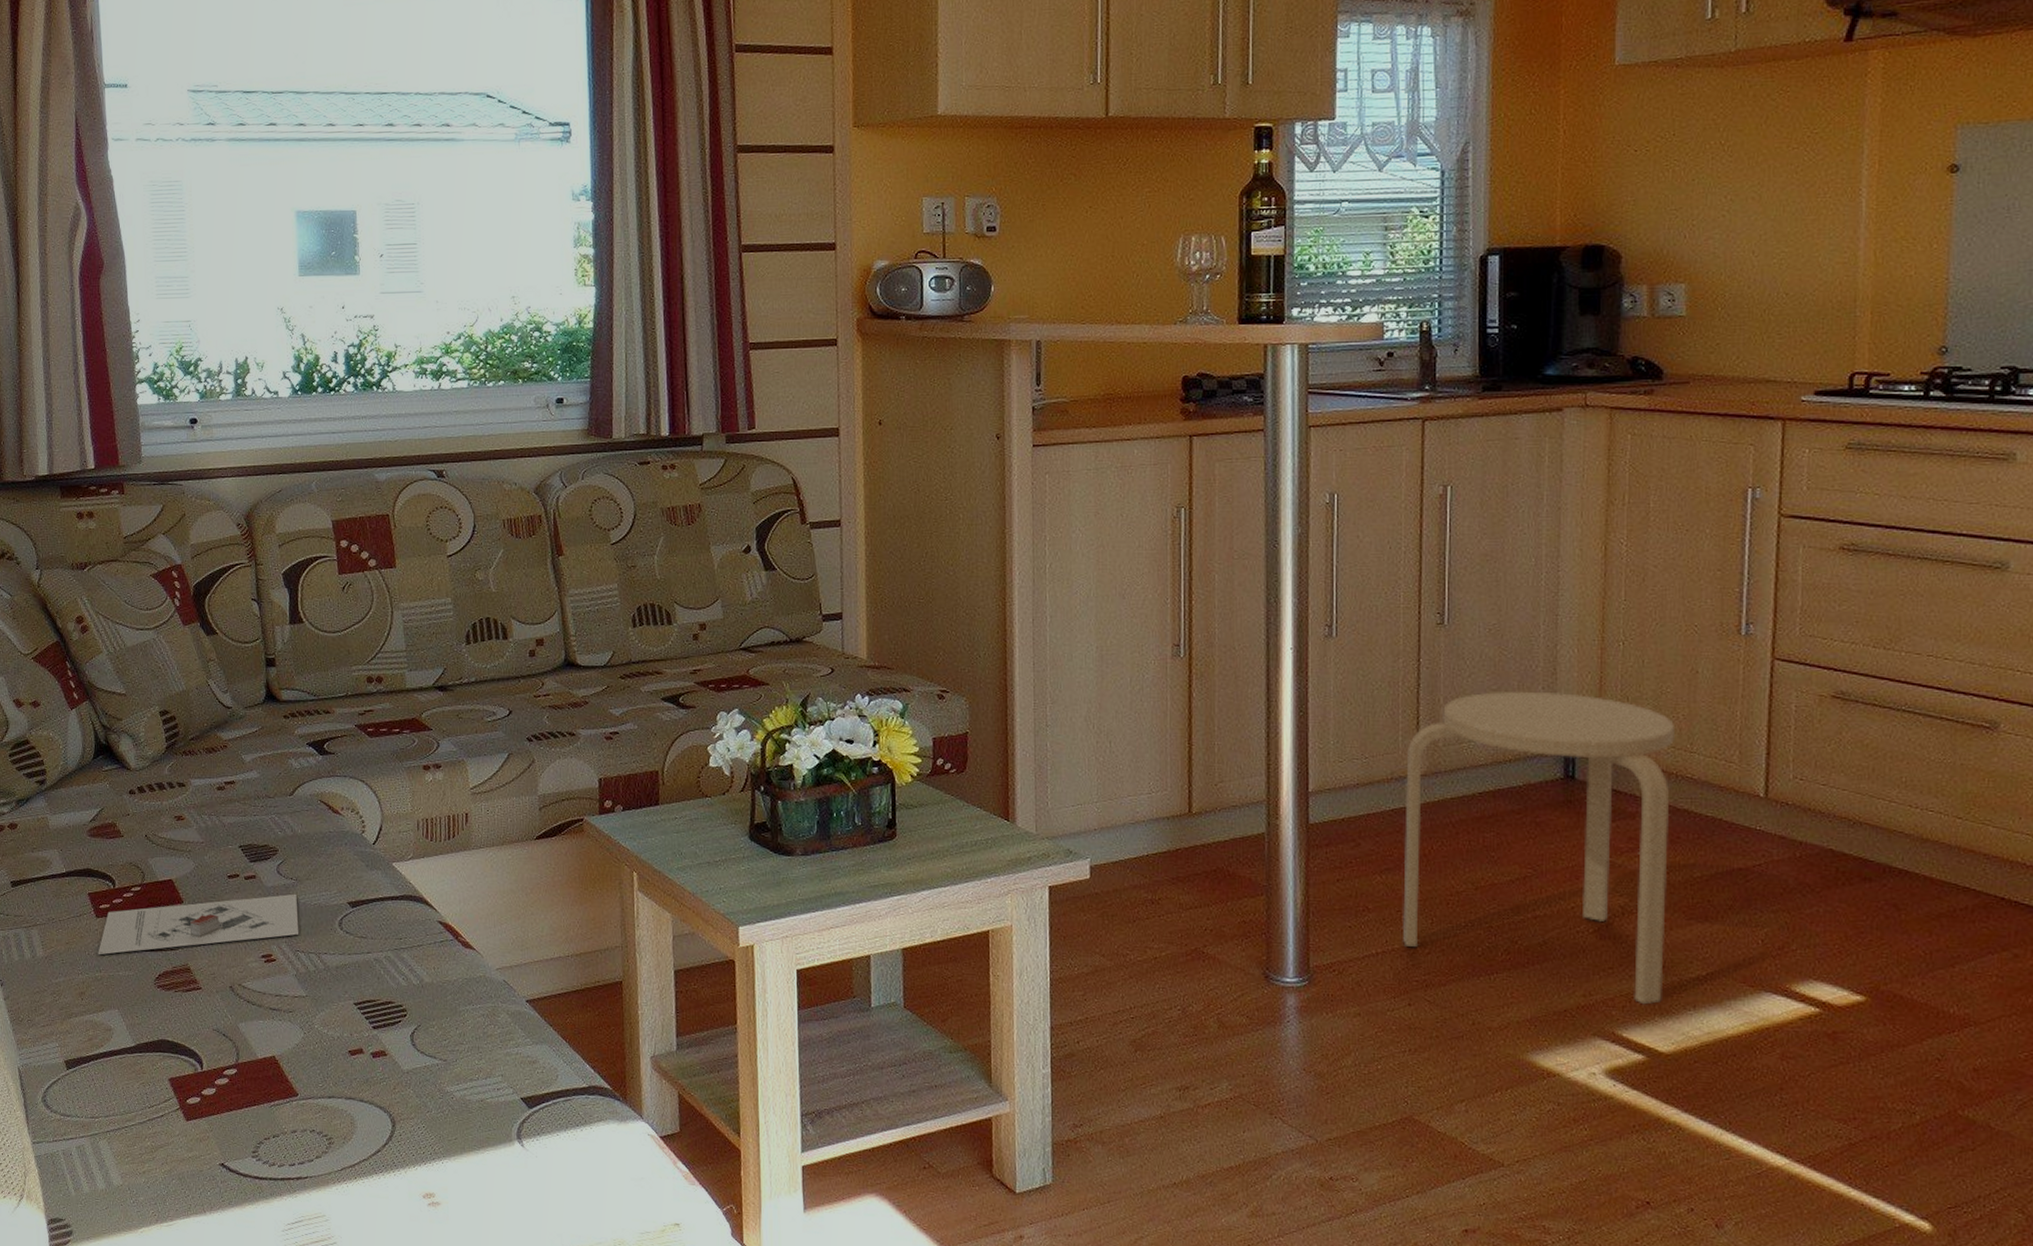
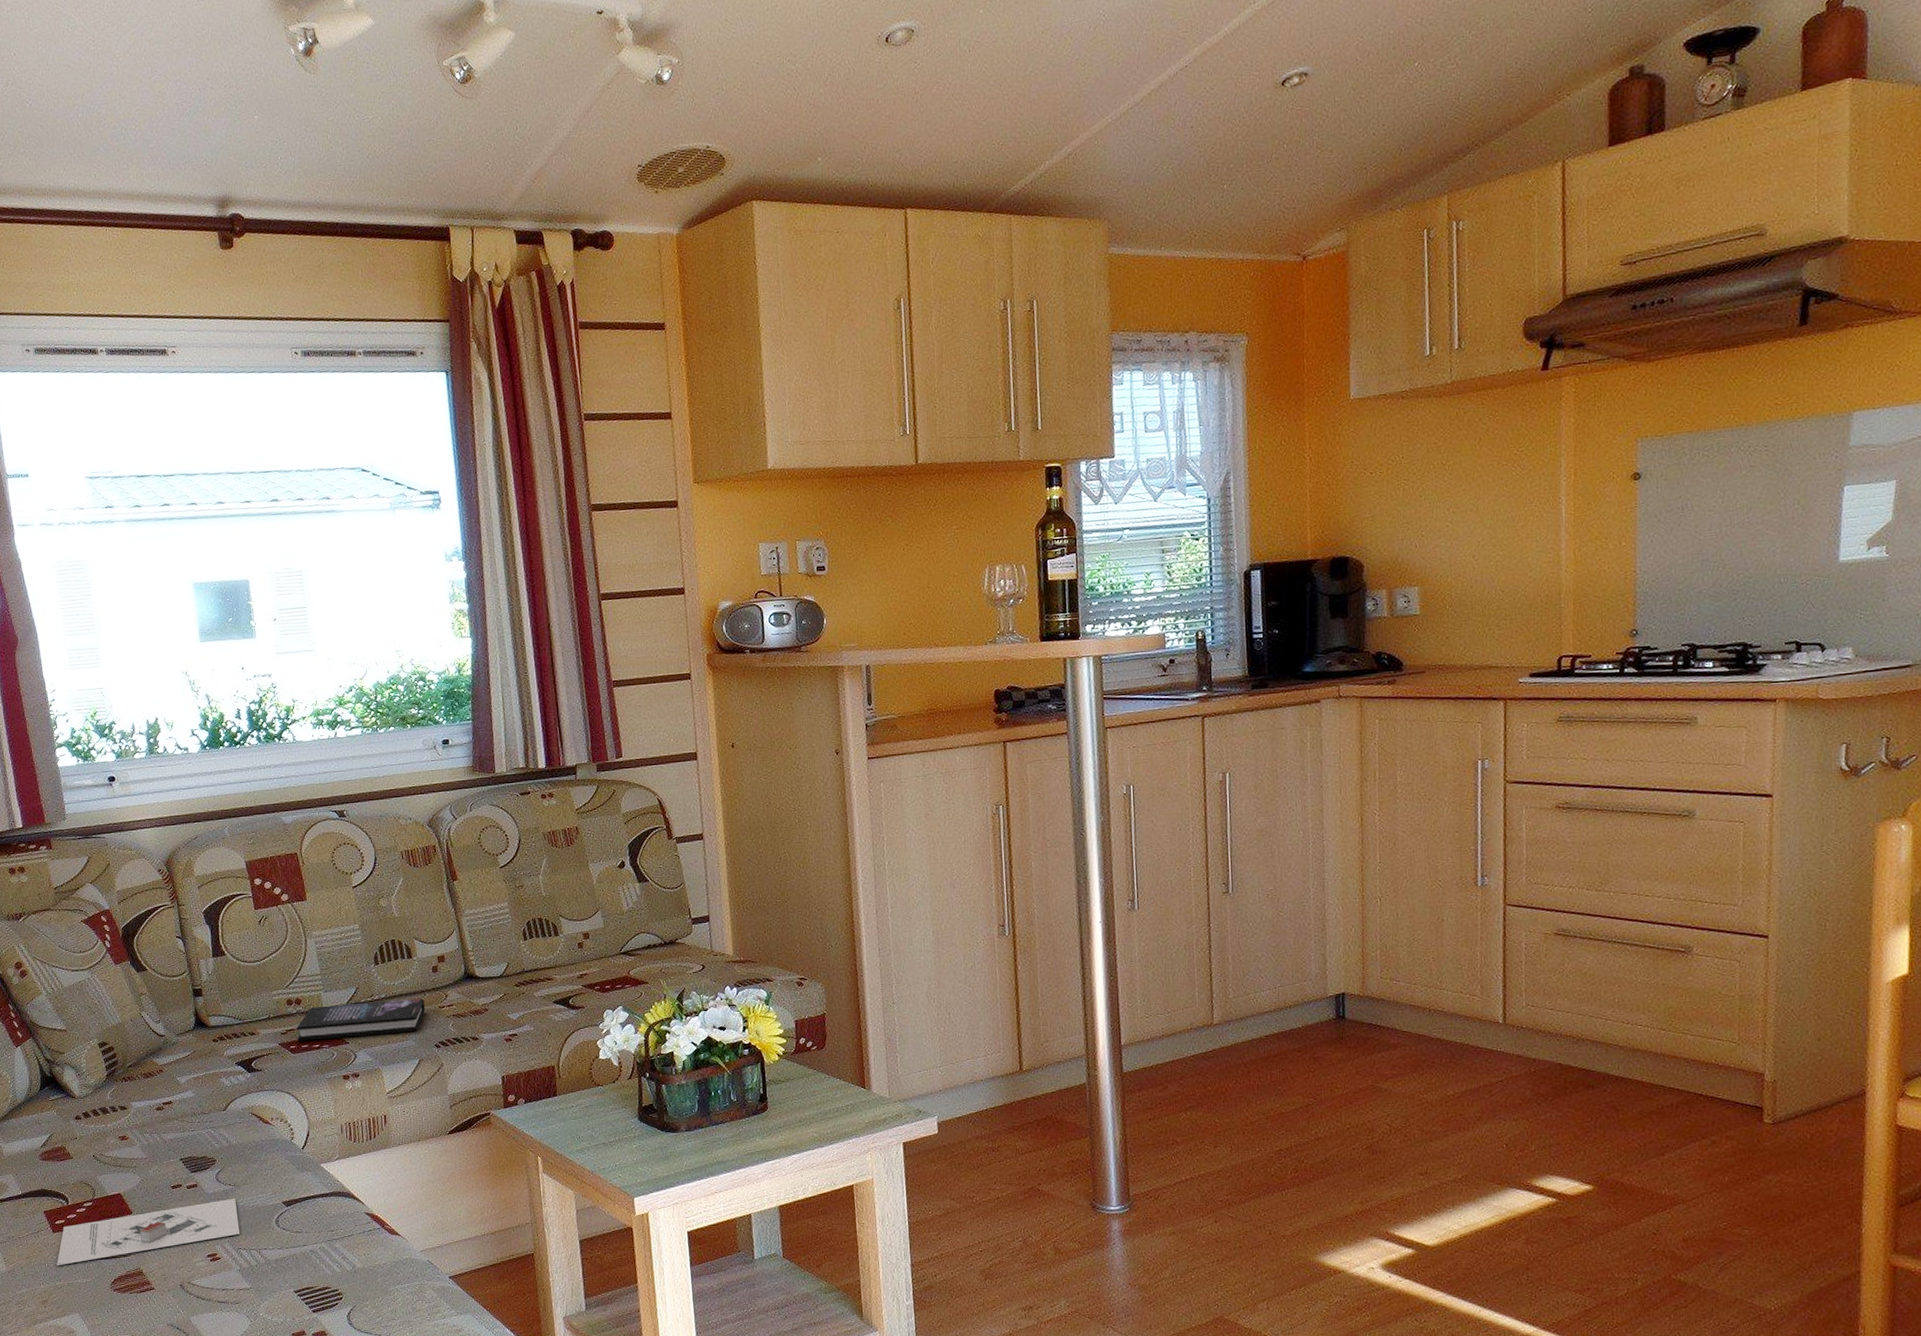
book: none [375,684,518,724] -> present [296,998,425,1041]
stool: present [1402,690,1676,1005] -> none [1203,945,1427,1207]

